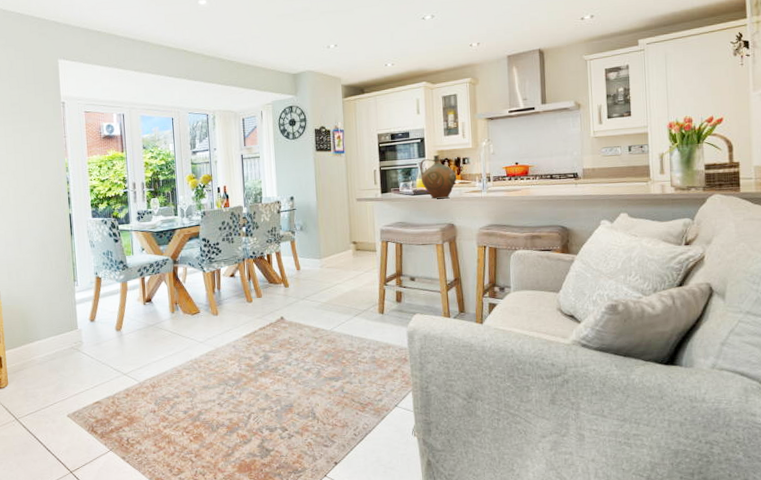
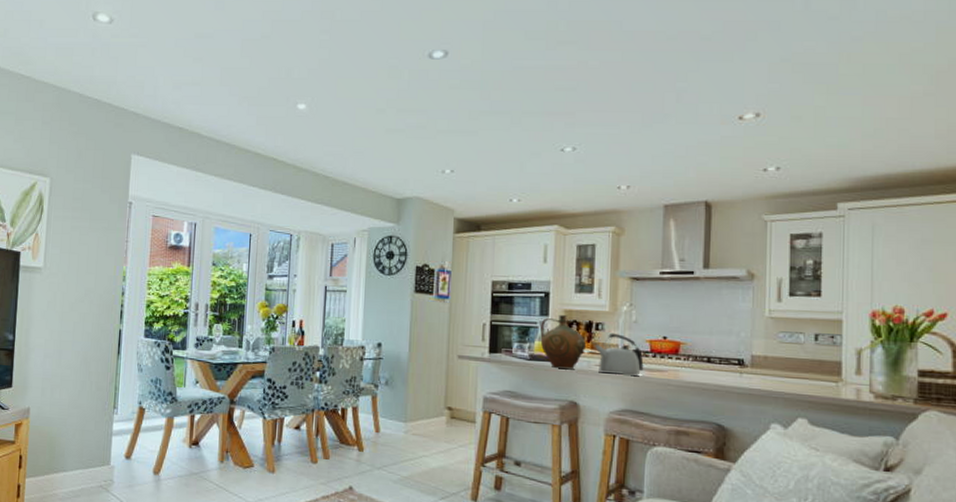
kettle: none [463,164,503,198] -> present [594,332,644,377]

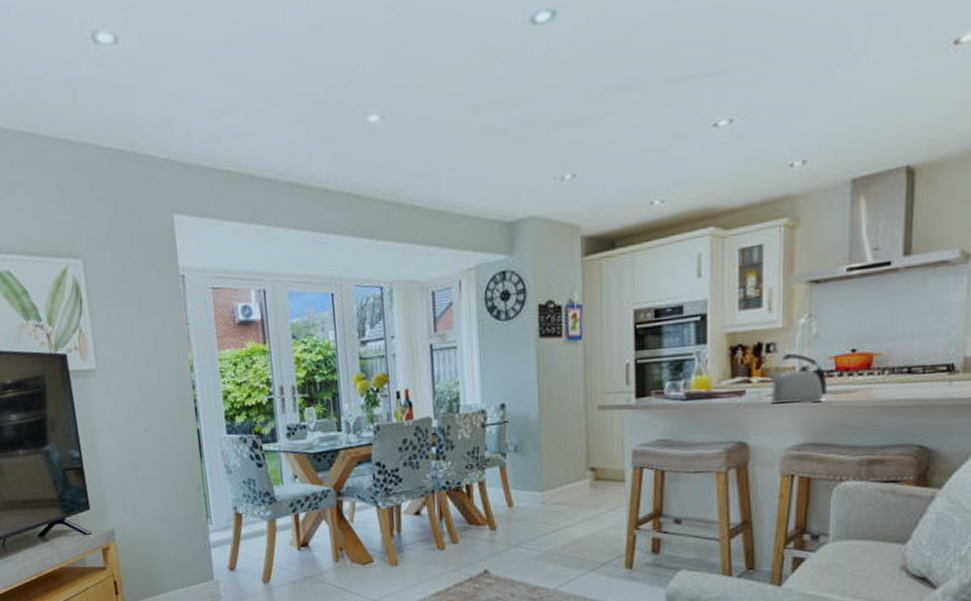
ceramic jug: present [540,314,586,370] -> none [697,338,754,407]

